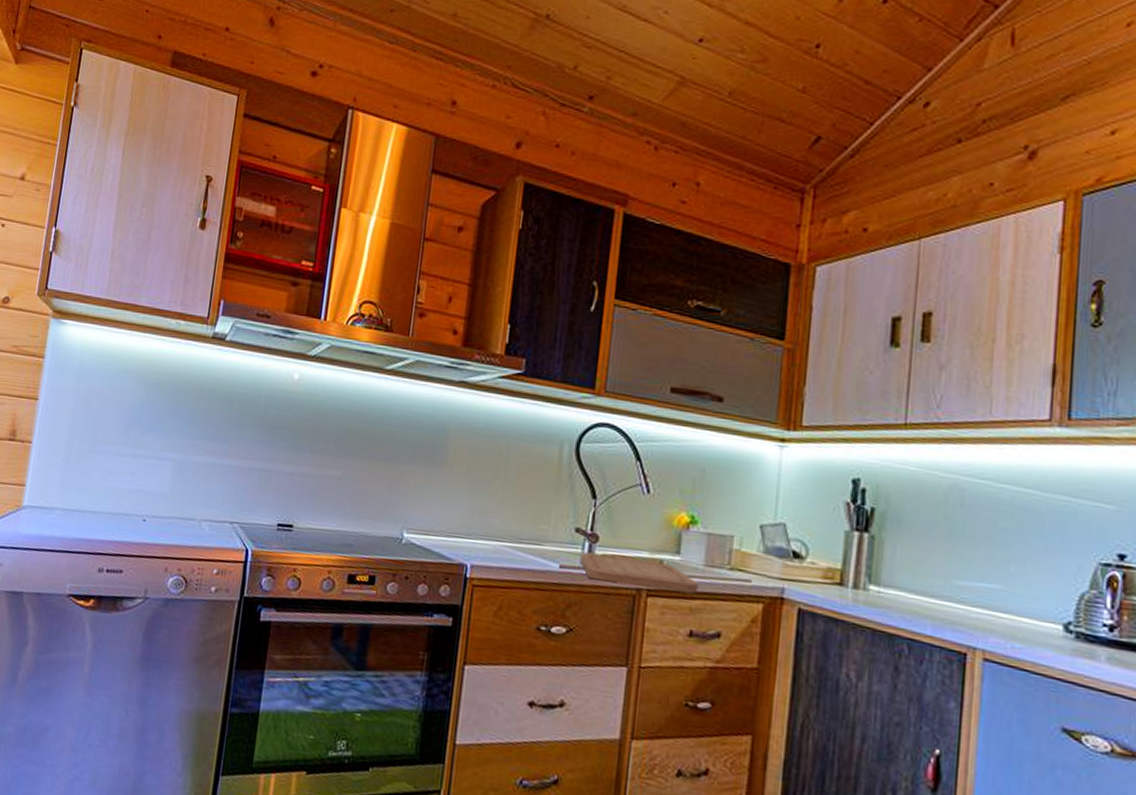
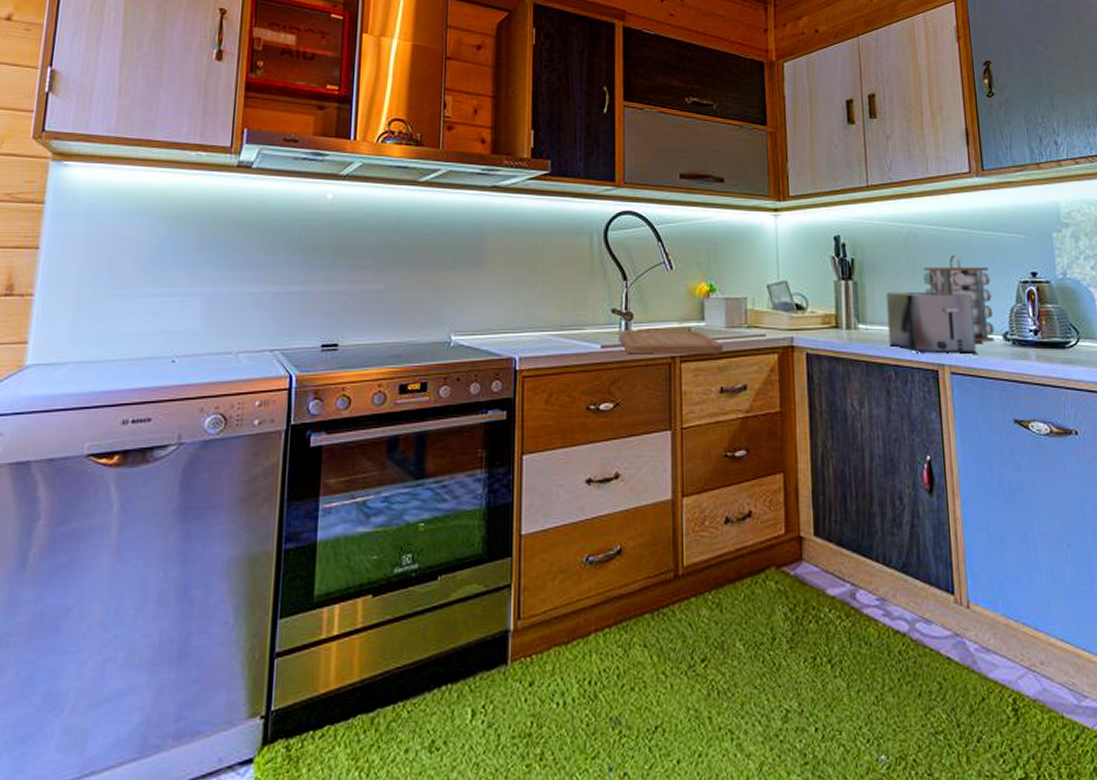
toaster: none [905,552,1028,642] -> present [885,291,977,354]
spice rack: none [964,519,1058,631] -> present [923,255,995,343]

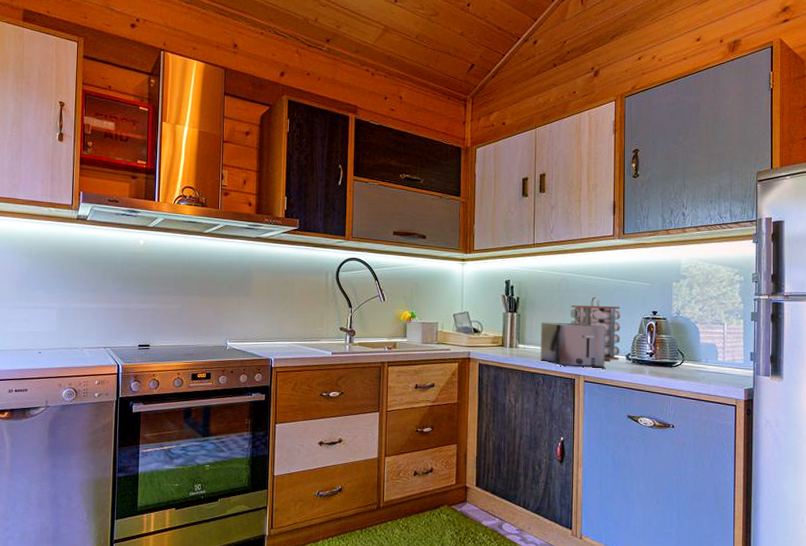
chopping board: present [619,328,723,355] -> none [344,342,419,361]

